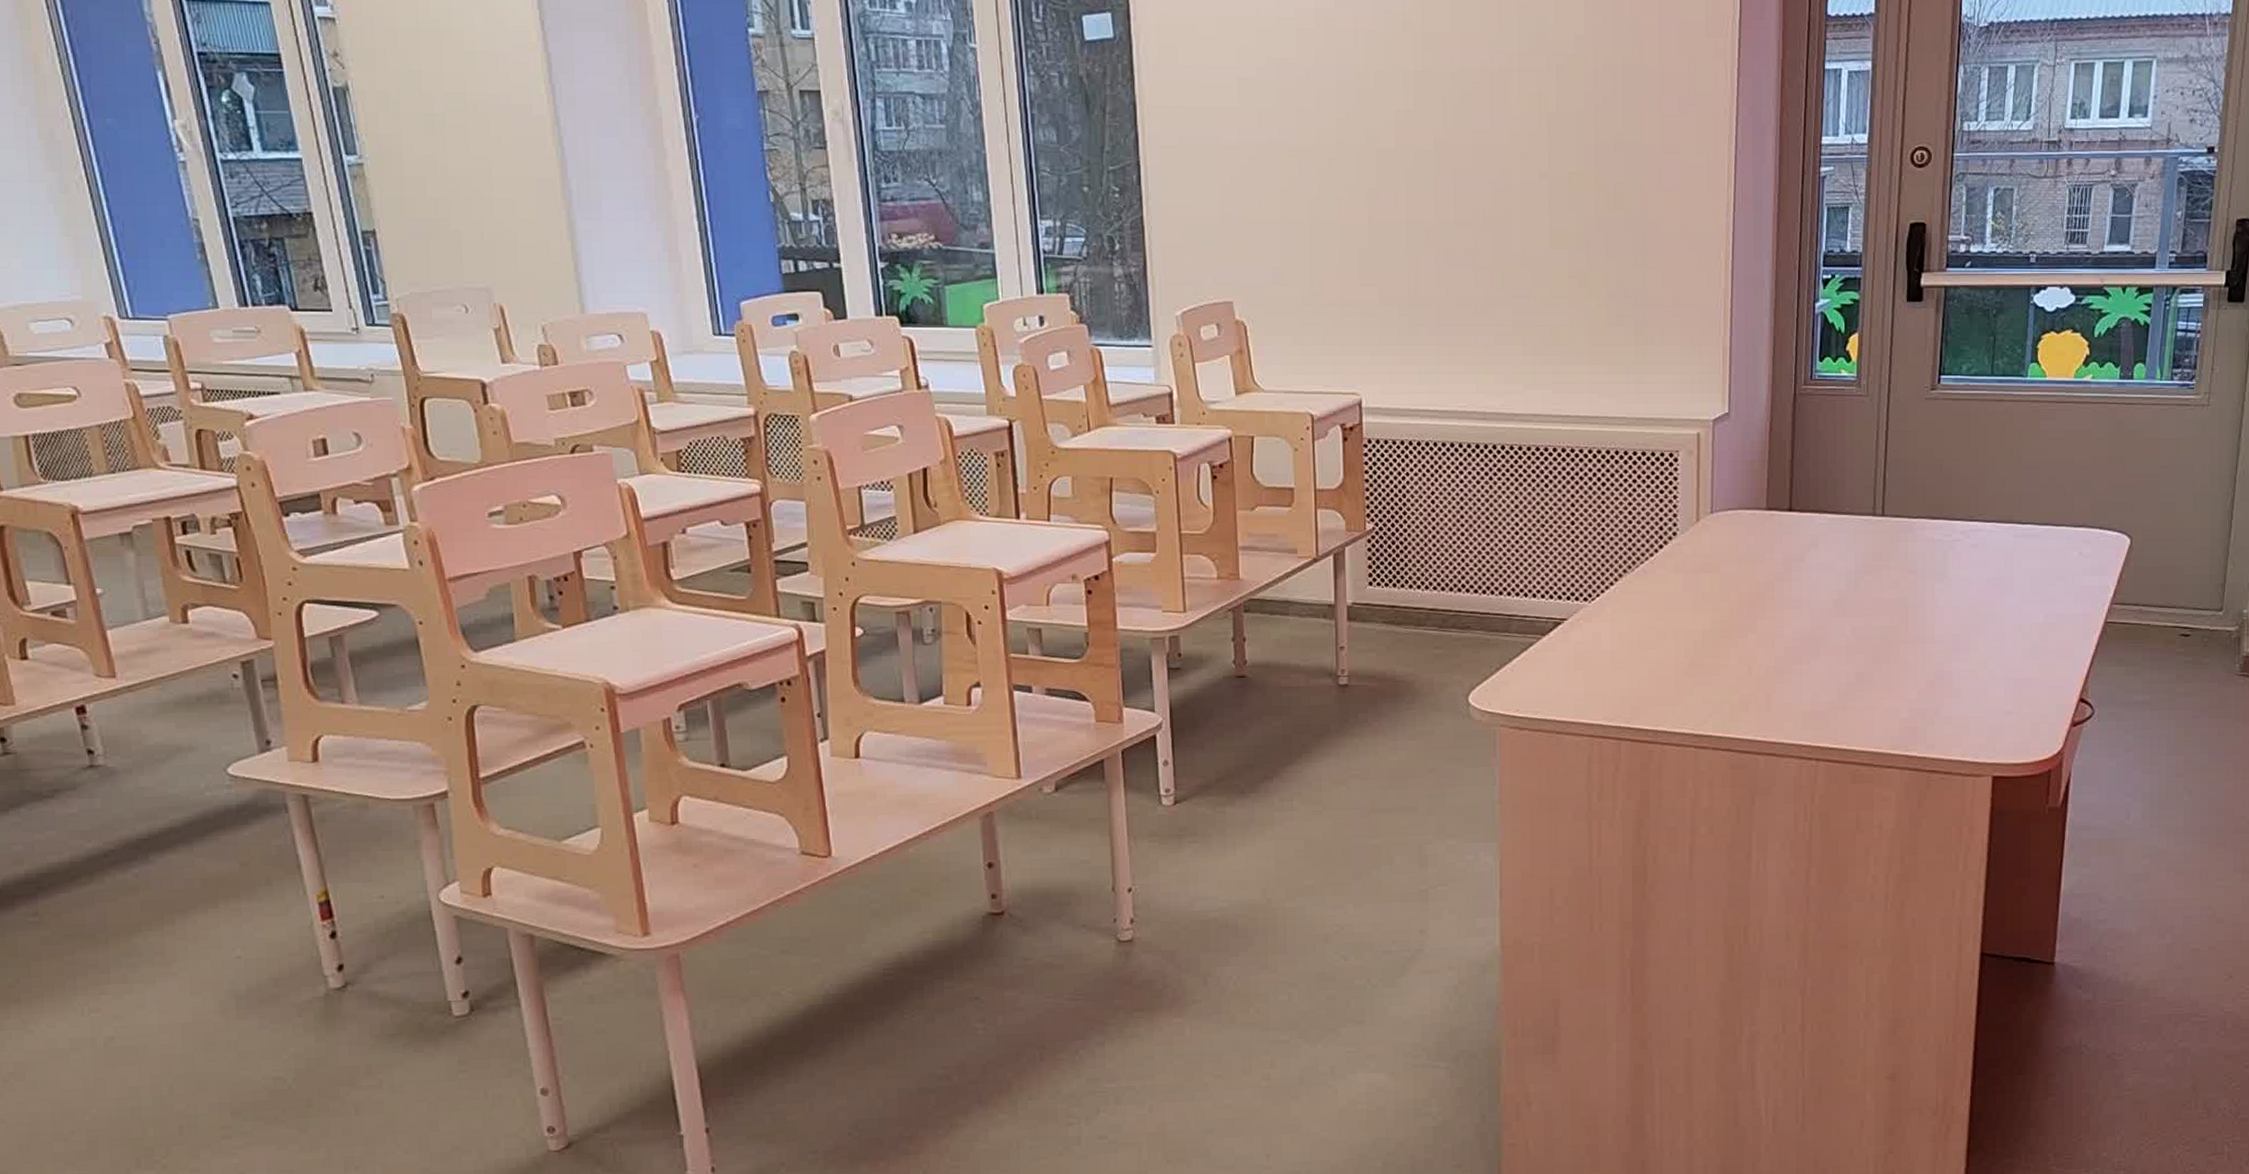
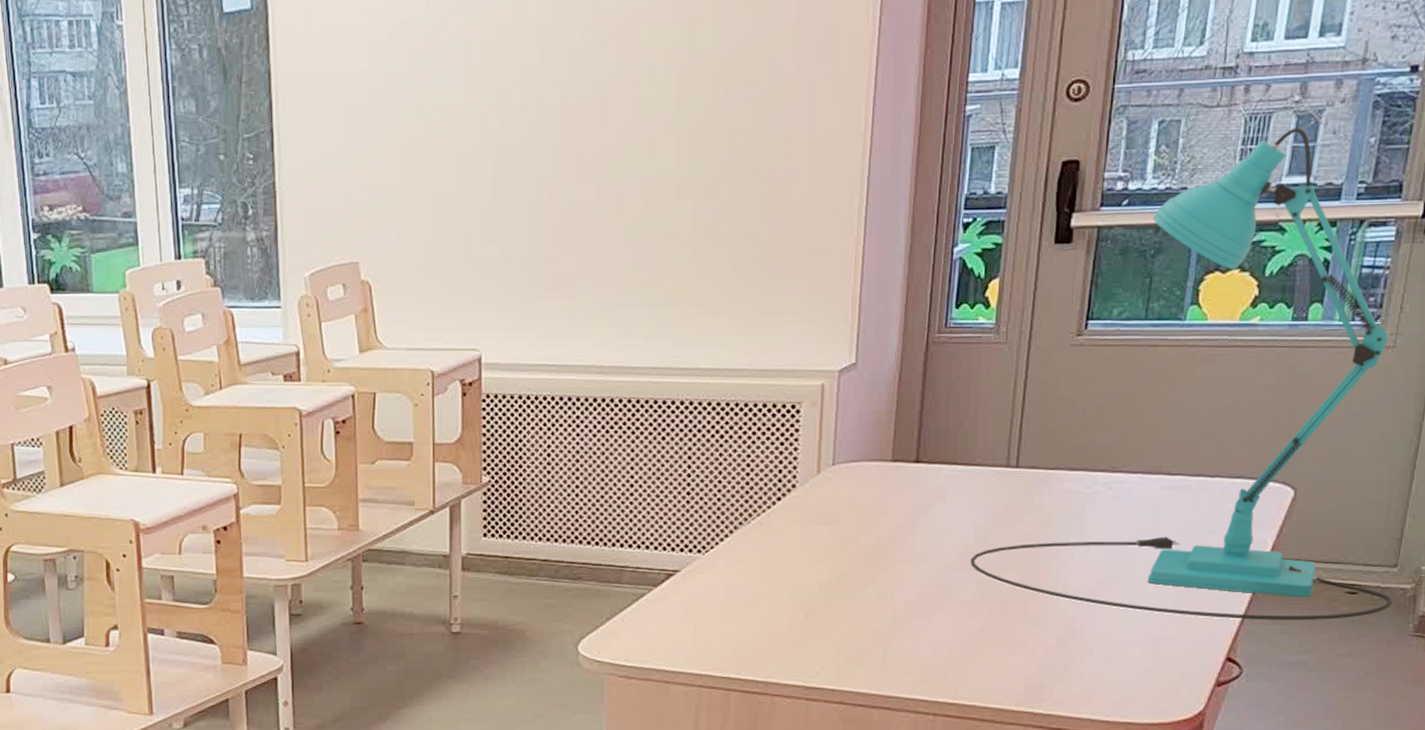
desk lamp: none [1844,200,2220,662] -> present [970,128,1392,620]

